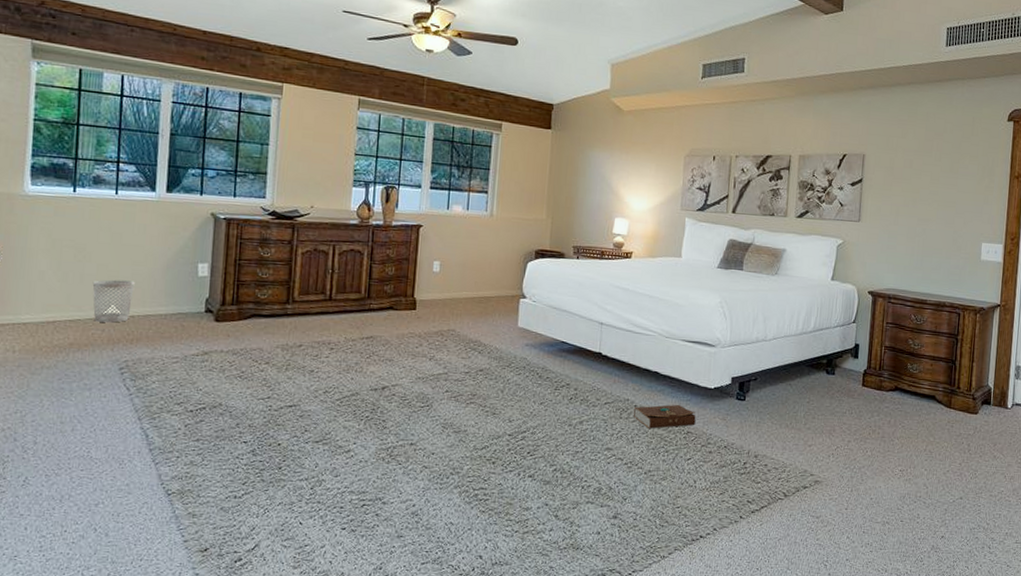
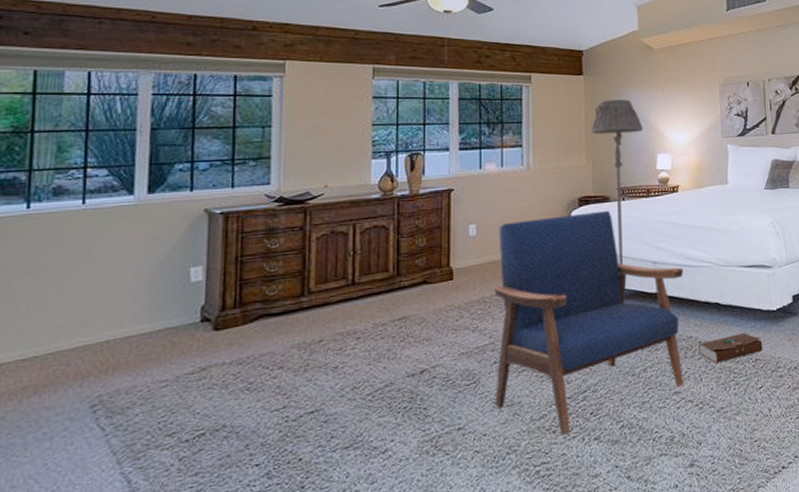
wastebasket: present [92,279,135,323] -> none [53,300,109,356]
armchair: none [444,264,628,468] -> present [494,210,684,435]
floor lamp: none [553,157,604,320] -> present [591,99,643,265]

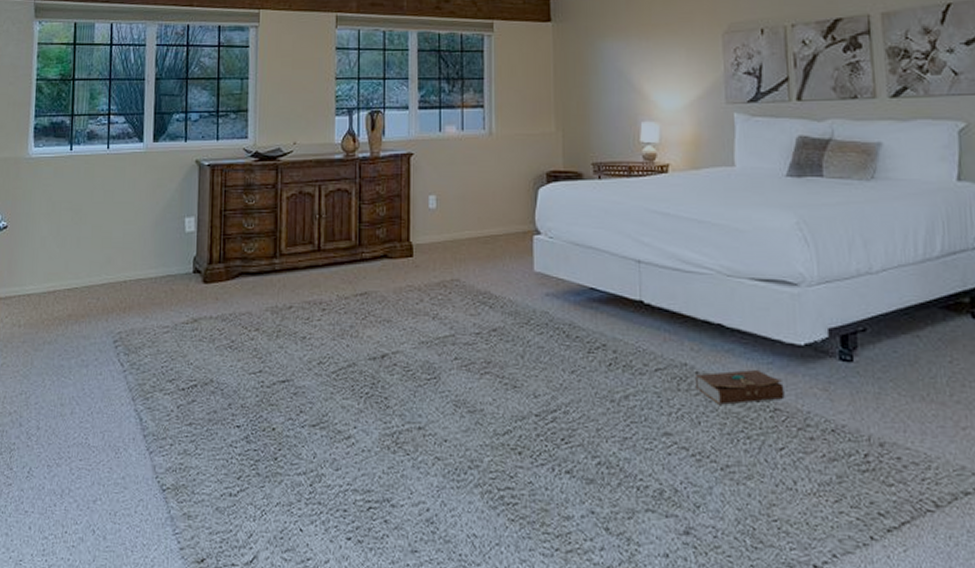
armchair: present [494,210,684,435] -> none [455,190,677,460]
floor lamp: present [591,99,643,265] -> none [561,52,623,259]

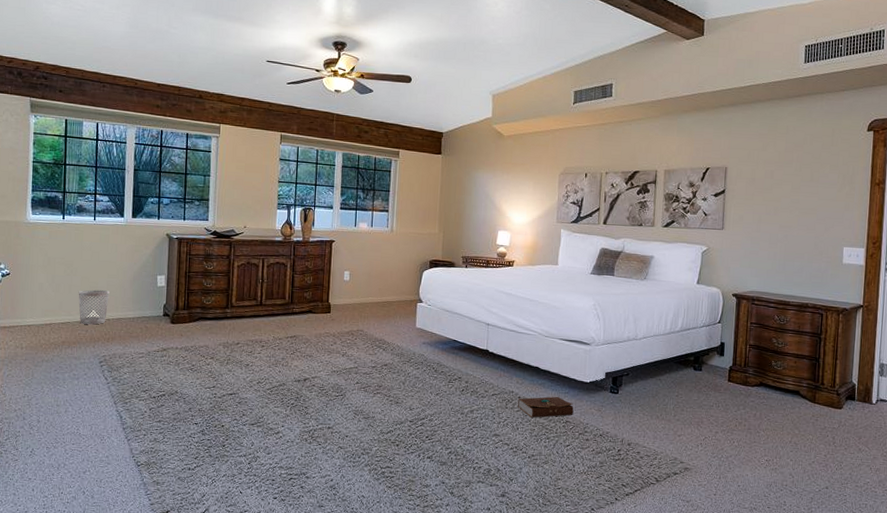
wastebasket: none [88,241,126,290] -> present [78,289,110,325]

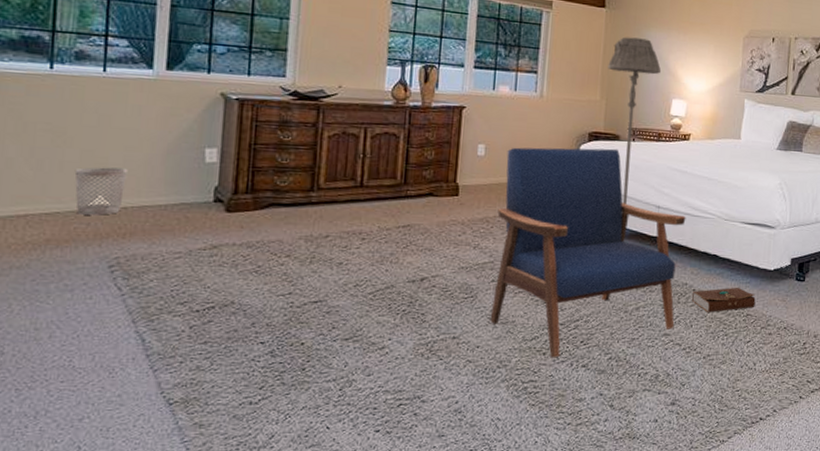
armchair: none [355,273,512,449] -> present [490,147,686,358]
floor lamp: none [444,178,488,321] -> present [608,37,661,204]

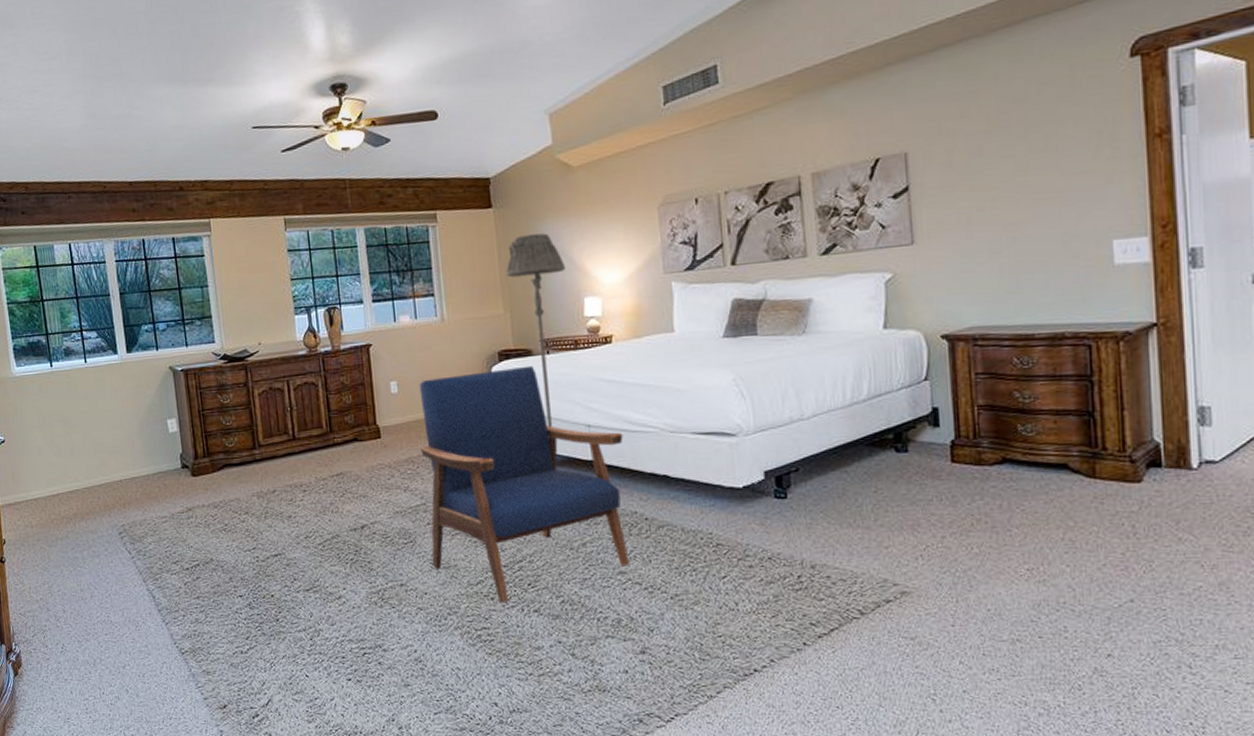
wastebasket: present [74,167,128,215] -> none [82,446,118,490]
book: present [691,287,756,312] -> none [644,511,726,544]

